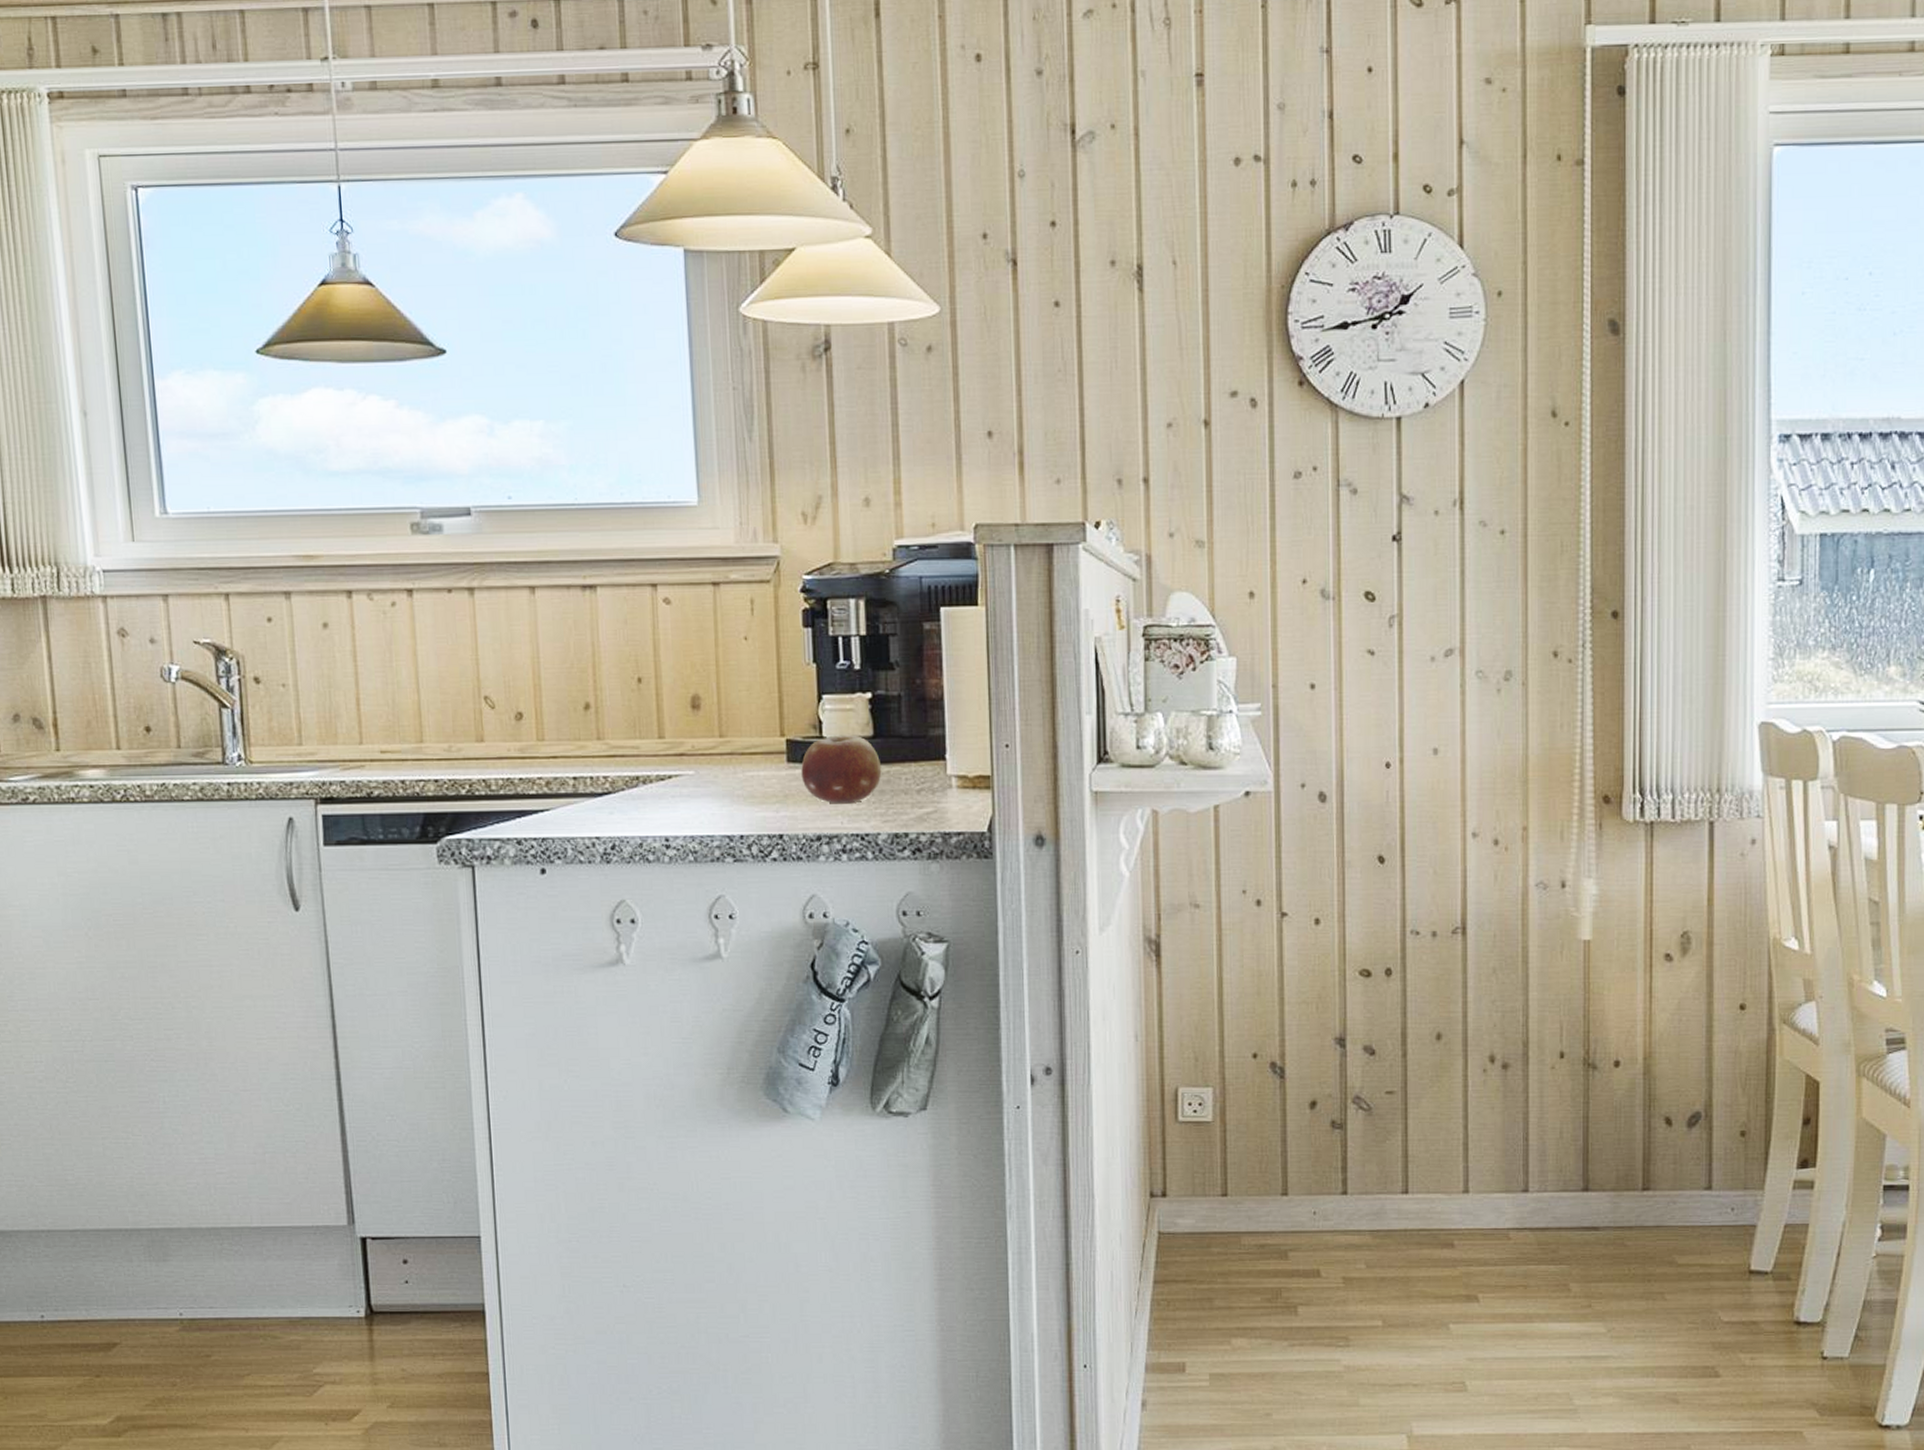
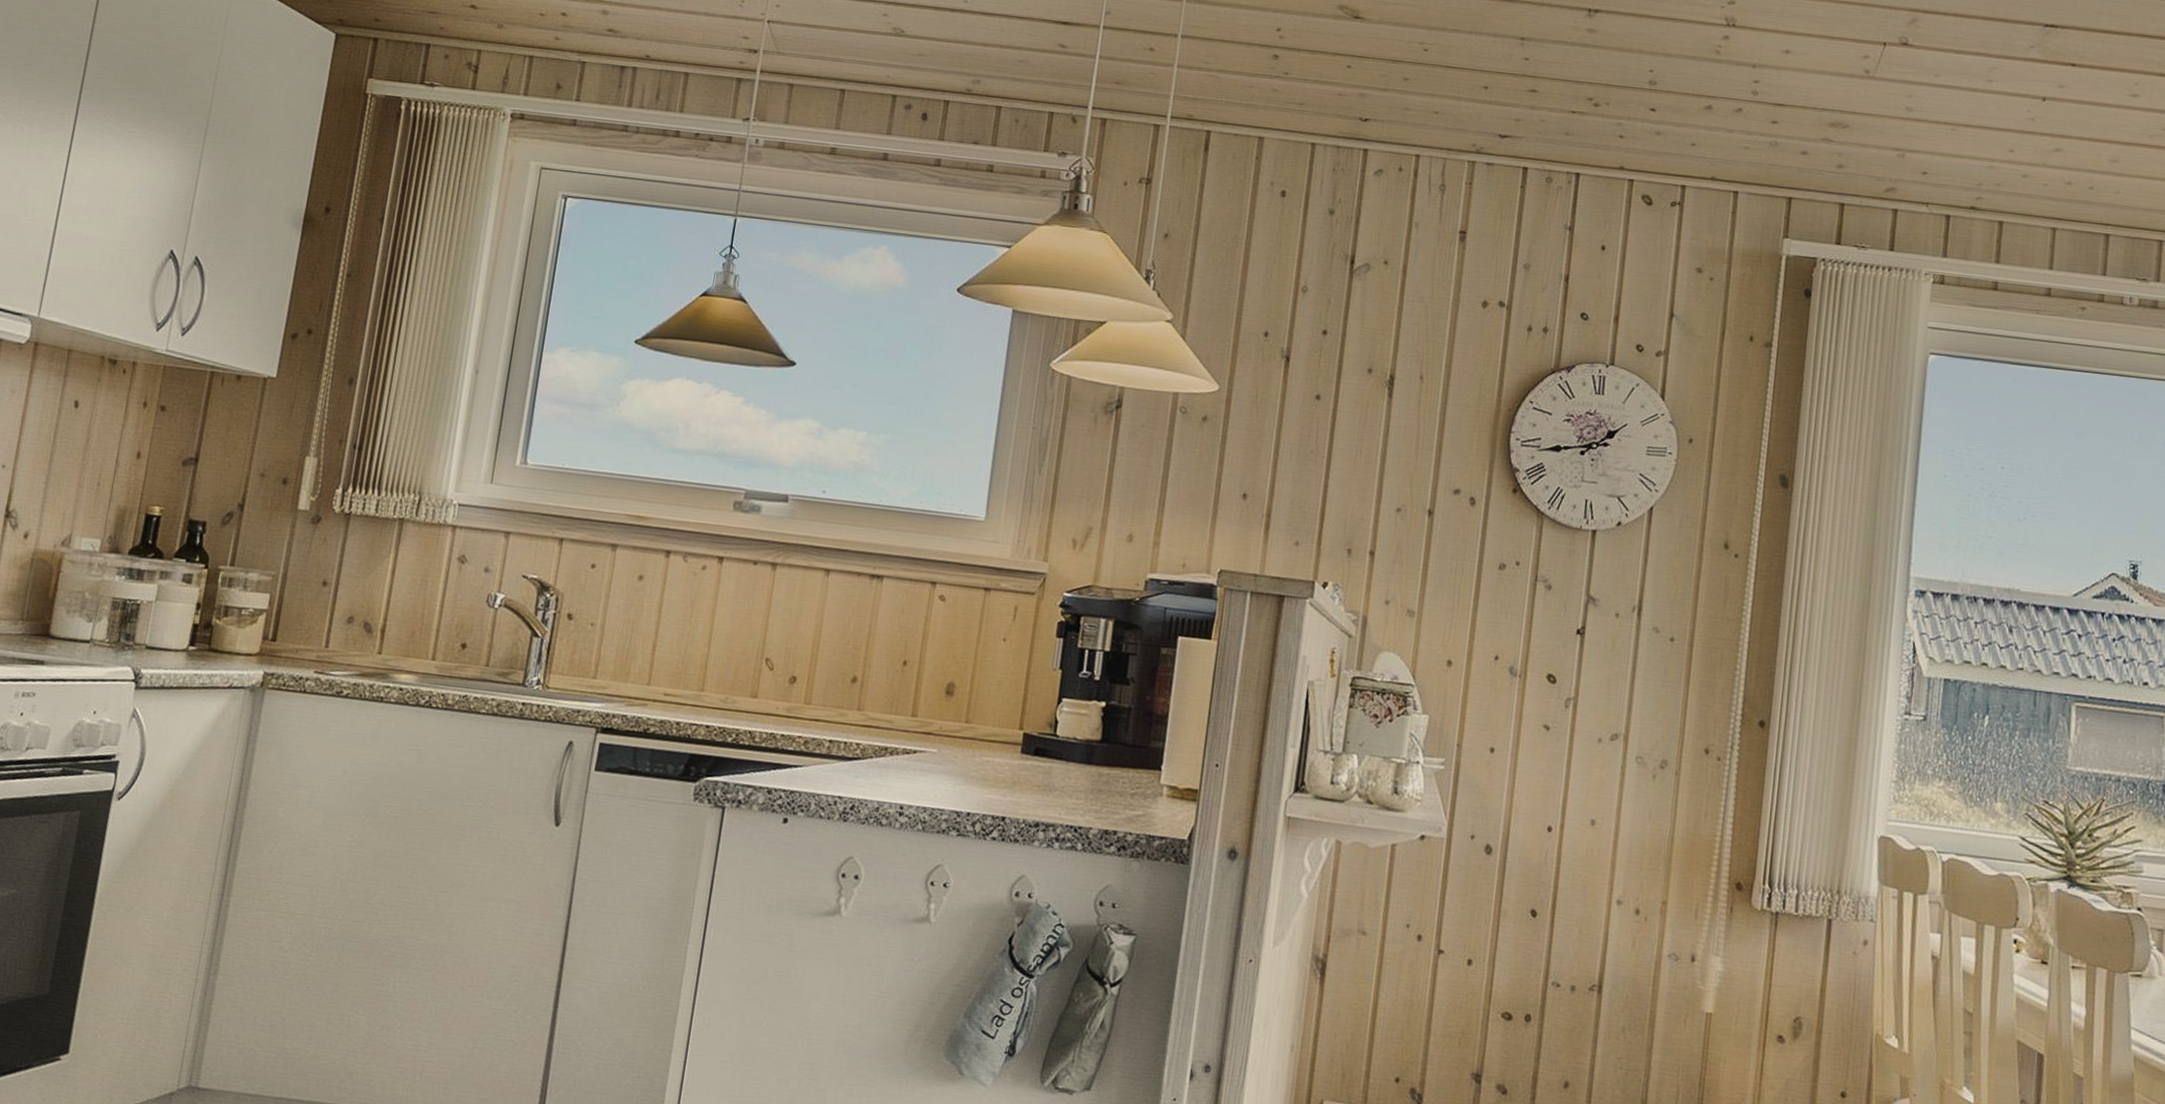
fruit: present [801,734,882,804] -> none [1031,735,1104,798]

